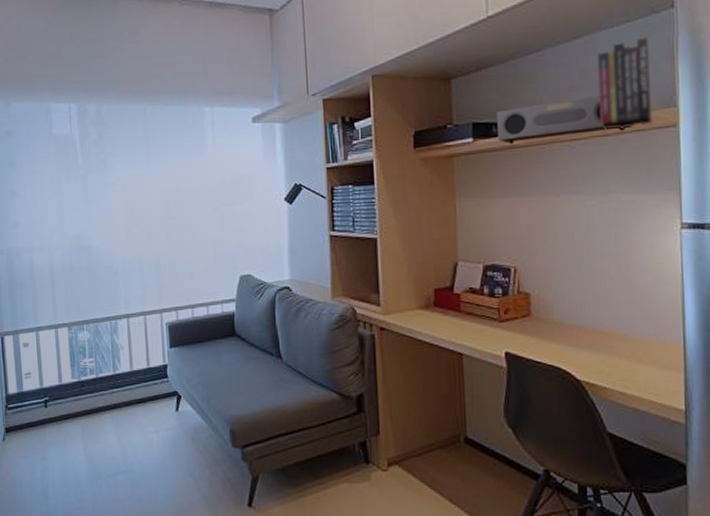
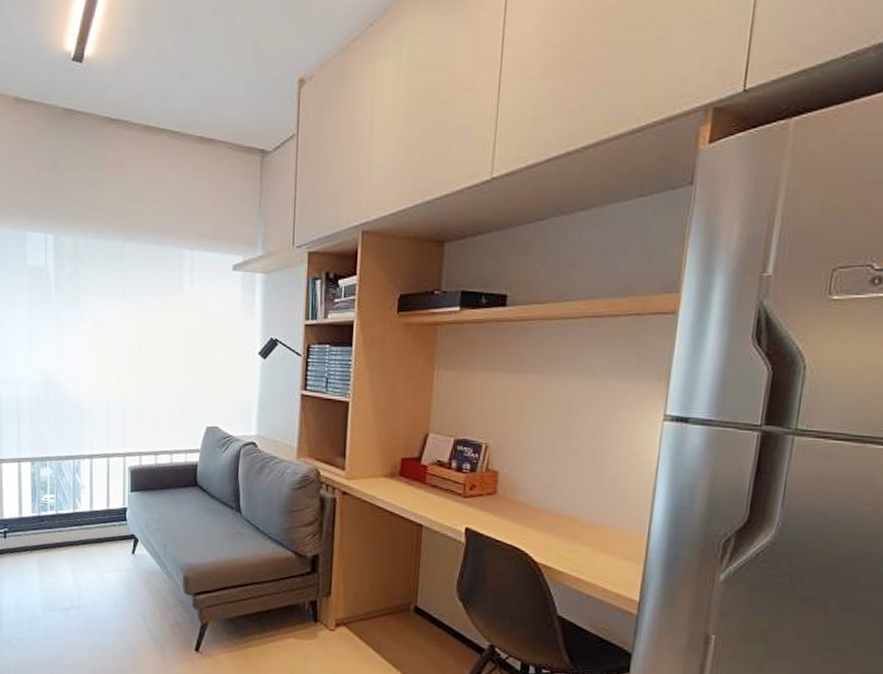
speaker: present [497,96,633,145] -> none [486,274,630,318]
books: present [597,37,654,129] -> none [595,215,660,310]

